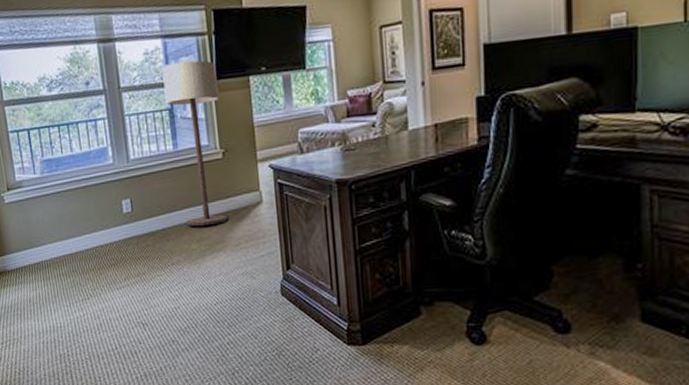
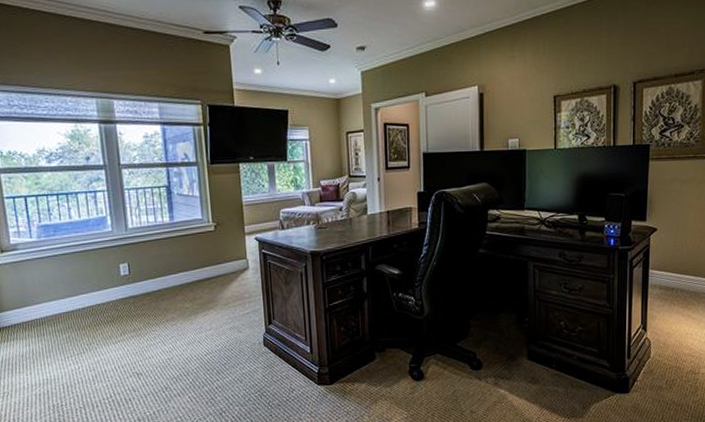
floor lamp: present [162,60,228,226] -> none [160,146,218,288]

